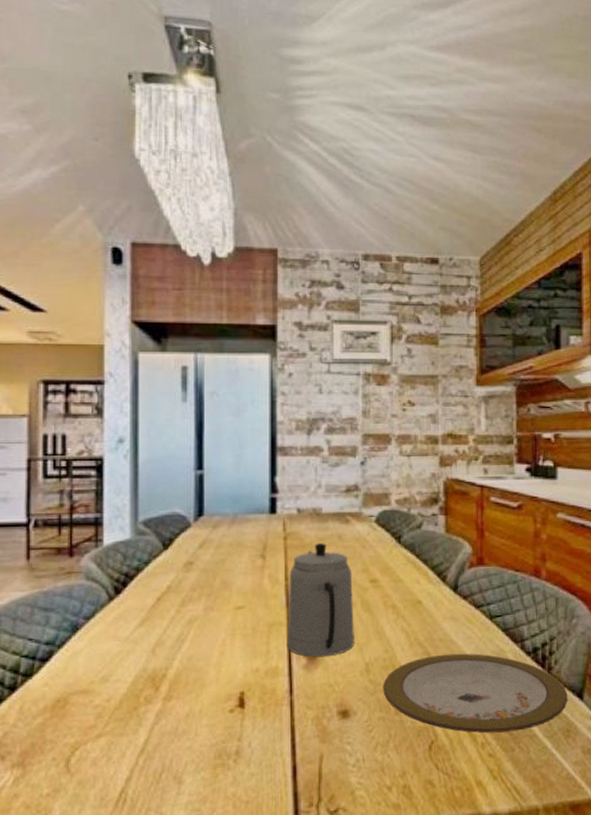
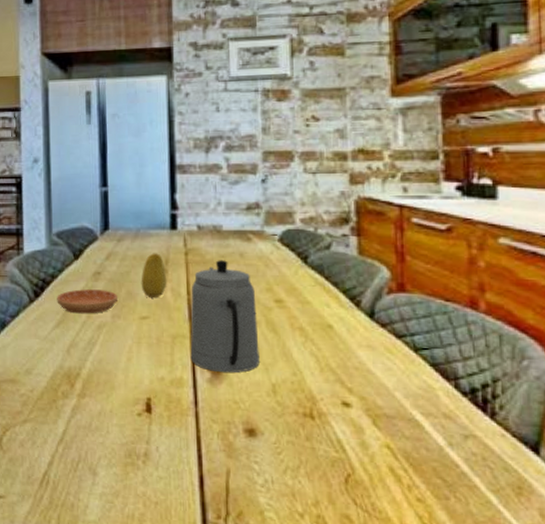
saucer: none [141,581,212,609] -> present [57,289,119,314]
fruit: none [237,539,265,587] -> present [141,253,167,298]
plate: present [383,653,568,734] -> none [291,383,519,479]

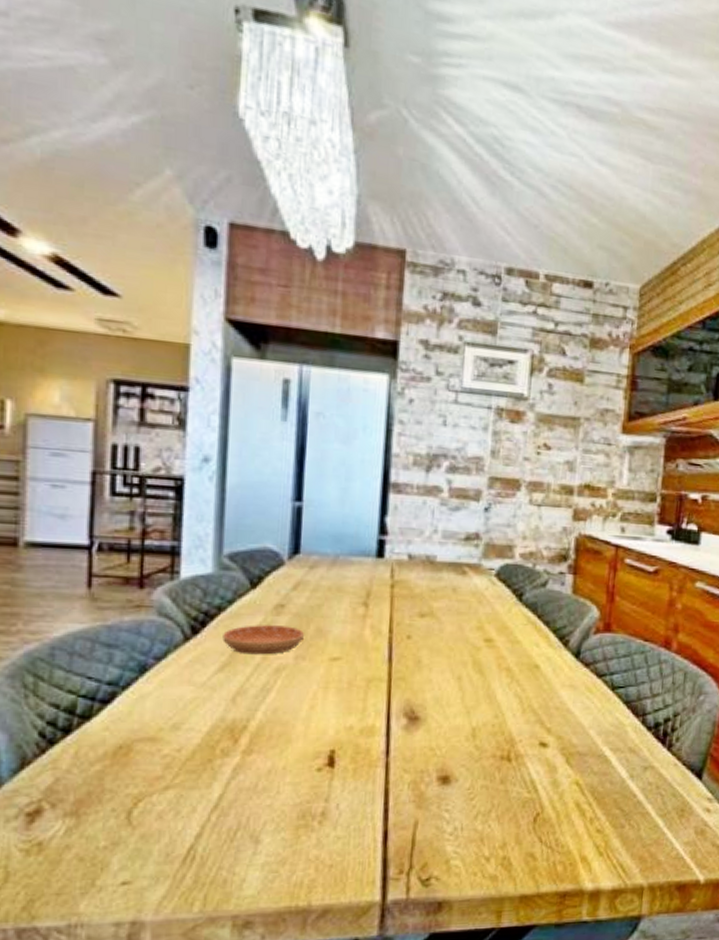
fruit: present [141,253,167,298] -> none [334,584,367,637]
teapot: present [190,260,260,373] -> none [386,594,465,718]

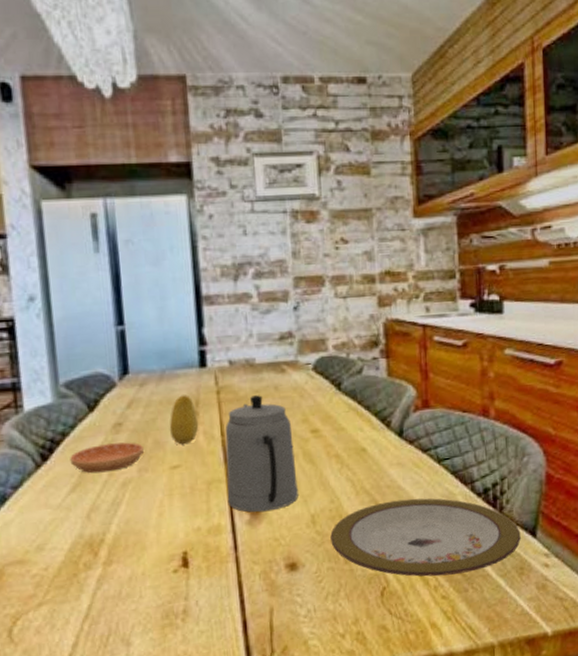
fruit: none [334,584,367,637] -> present [169,395,199,445]
teapot: none [386,594,465,718] -> present [225,395,298,512]
plate: none [489,723,687,808] -> present [330,498,521,577]

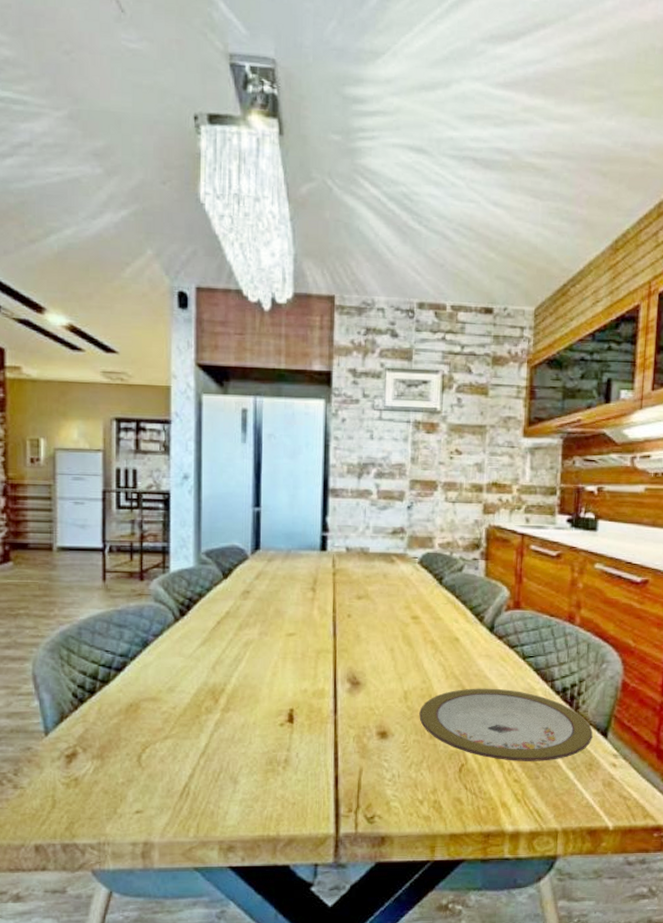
saucer: present [70,442,145,474] -> none [203,608,267,632]
fruit: present [169,395,199,445] -> none [289,573,315,616]
teapot: present [225,395,298,512] -> none [332,580,395,683]

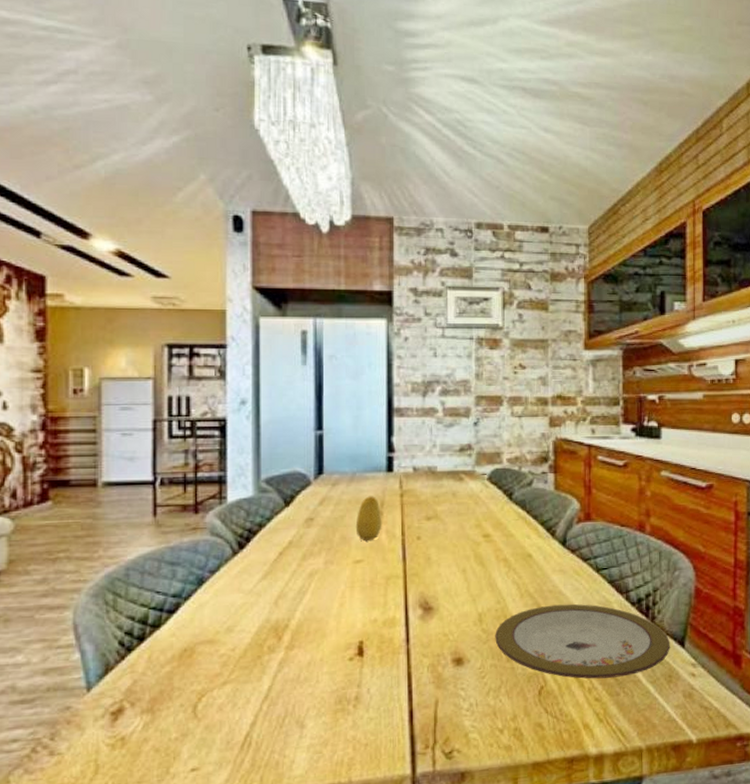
fruit: none [289,573,315,616] -> present [355,496,382,542]

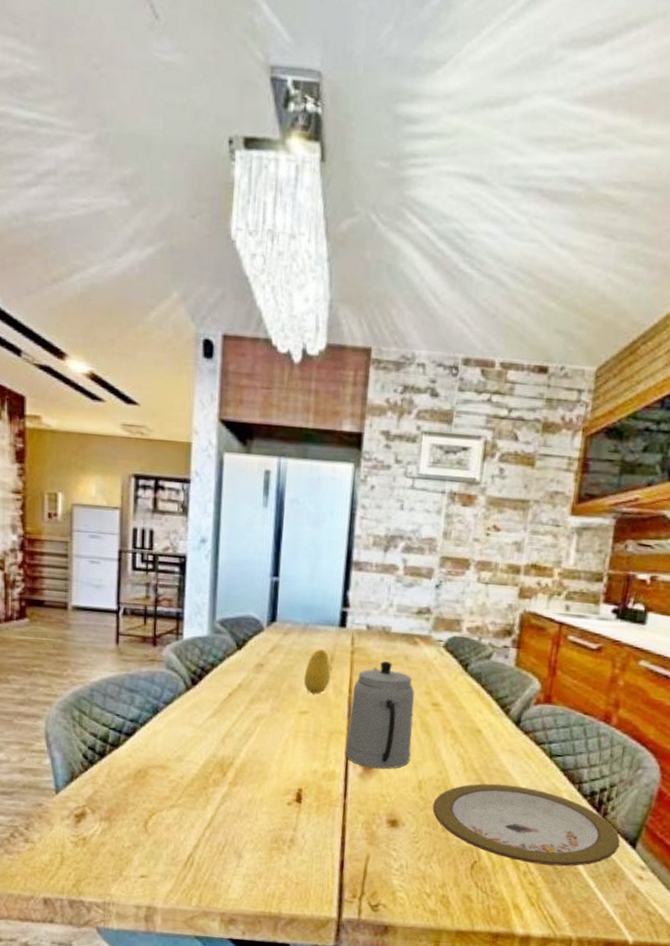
teapot: none [403,500,468,608] -> present [344,661,414,769]

